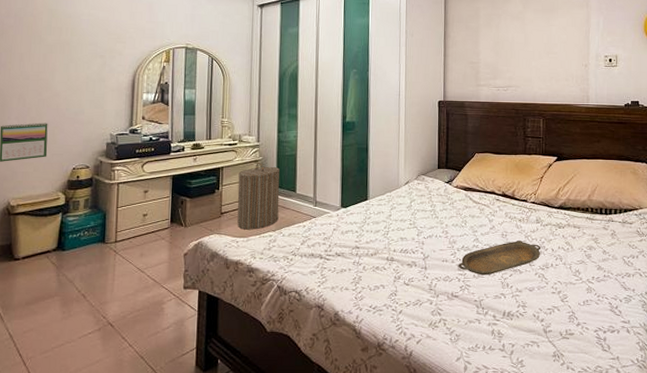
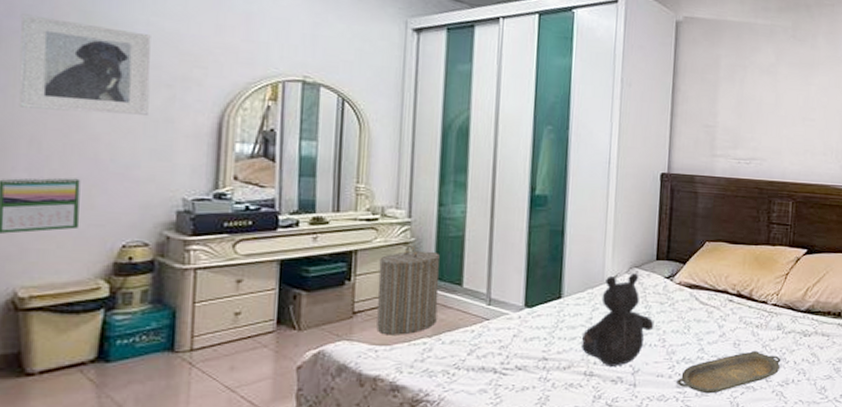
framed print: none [13,14,91,78] -> present [19,14,151,116]
teddy bear: none [384,179,439,253] -> present [582,273,654,366]

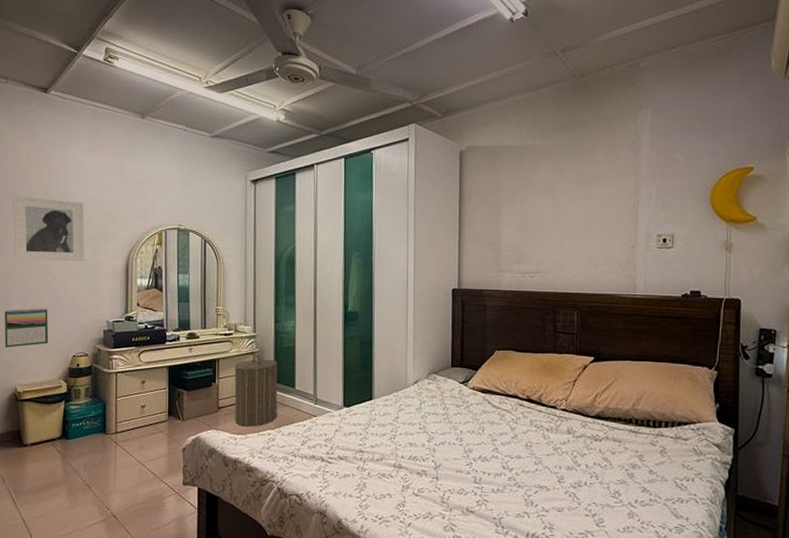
teddy bear: present [582,273,654,366] -> none [391,379,452,461]
serving tray: present [676,350,781,394] -> none [474,452,573,491]

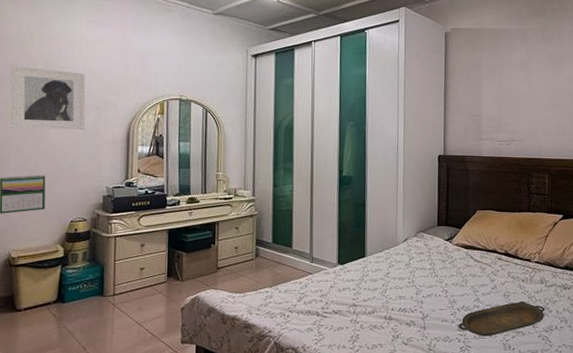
laundry hamper: present [234,355,278,427] -> none [233,217,276,286]
serving tray: none [474,452,573,491] -> present [458,300,545,337]

